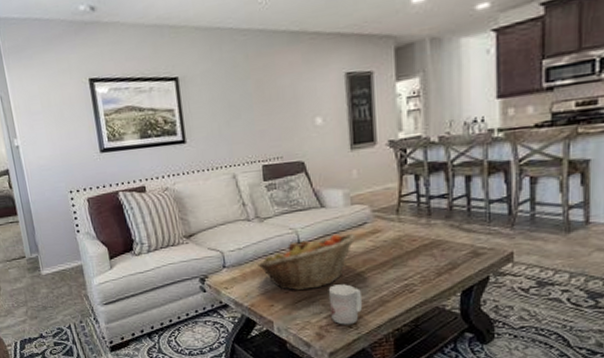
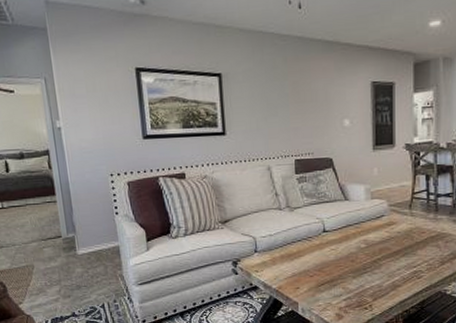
fruit basket: present [258,234,356,291] -> none [286,224,374,275]
mug: present [328,284,363,325] -> none [348,270,378,307]

